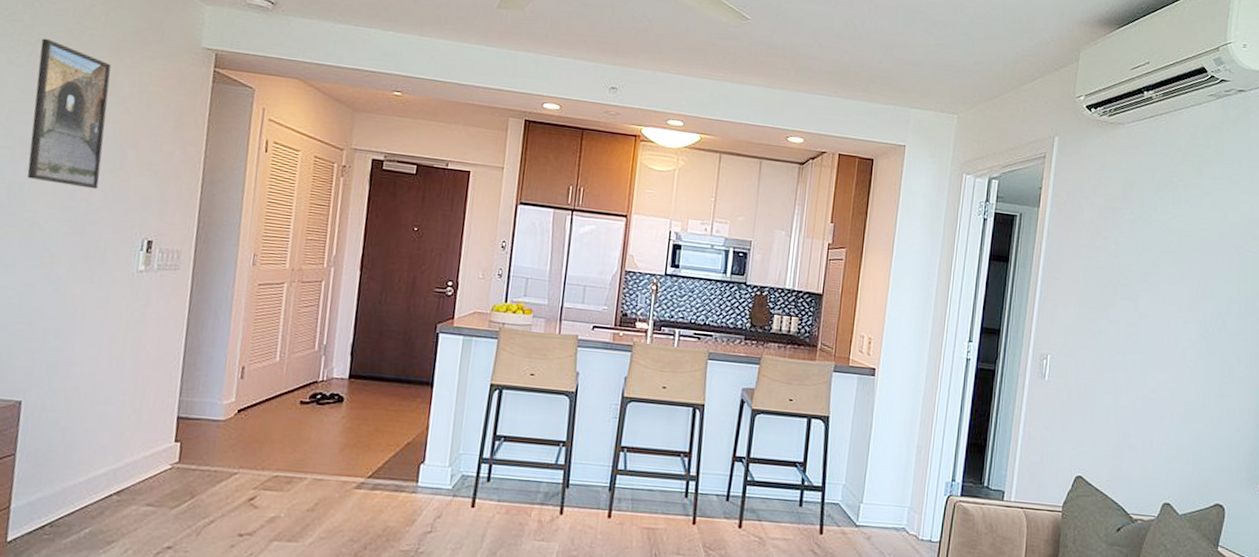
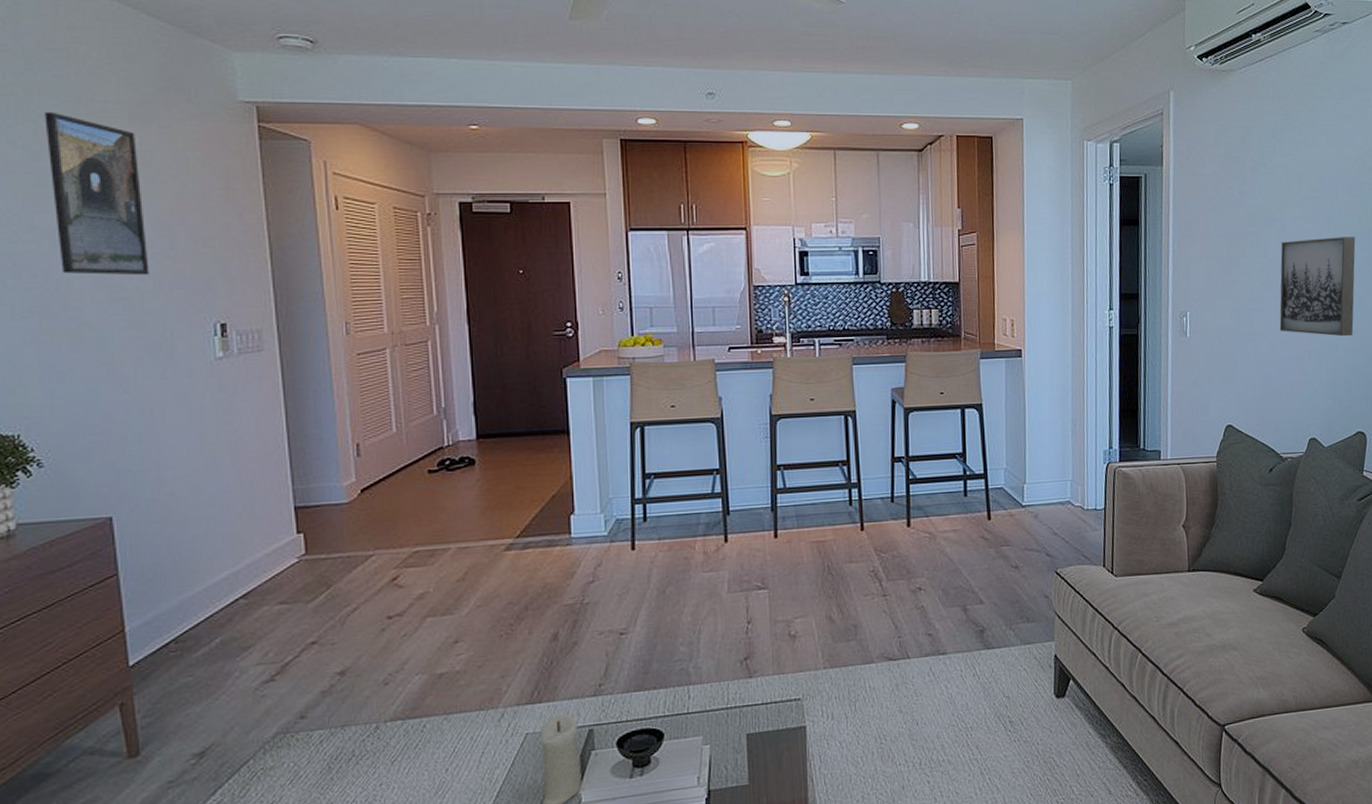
wall art: none [1143,297,1232,404] -> present [1279,237,1356,337]

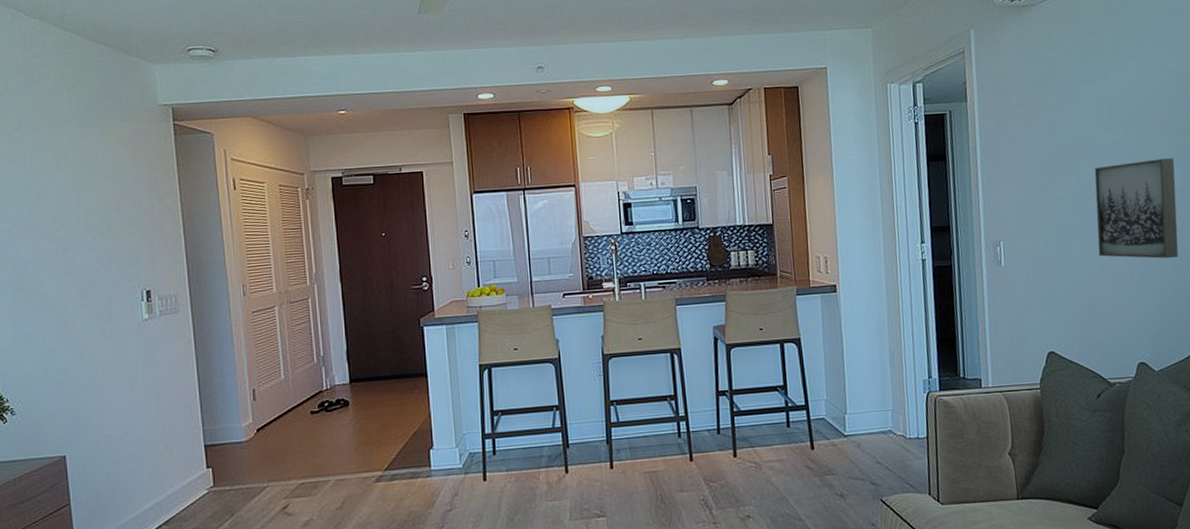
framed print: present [44,111,149,276] -> none [16,124,93,255]

